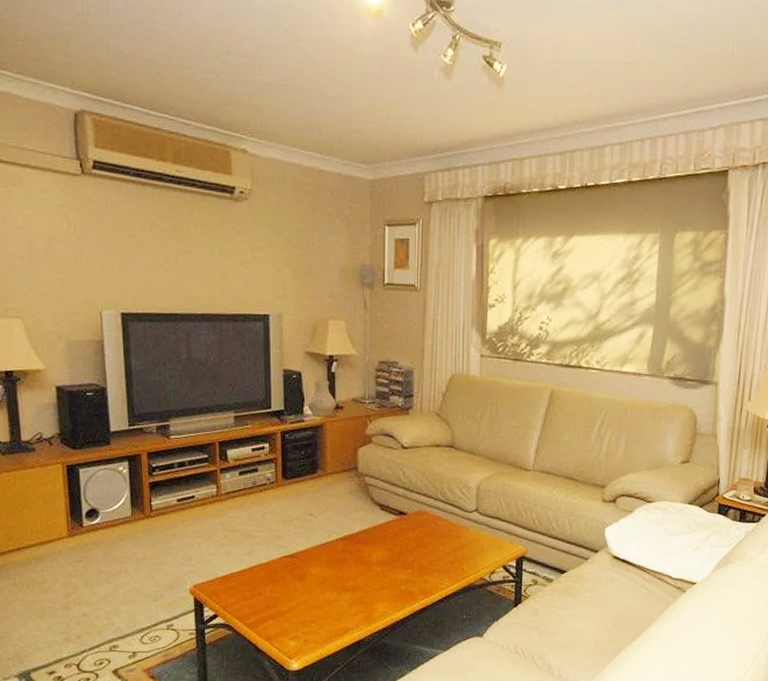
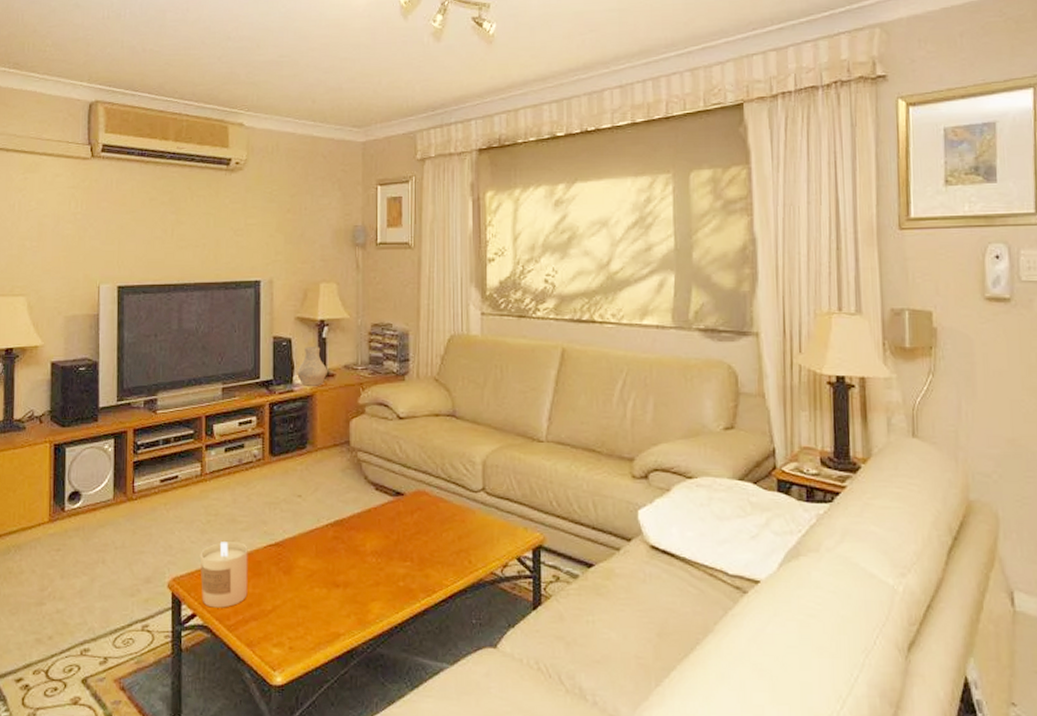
candle: none [219,554,265,610] -> present [200,542,248,608]

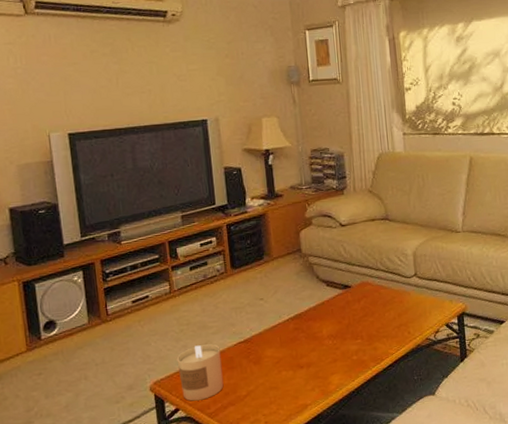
vase: present [297,347,327,386] -> none [248,173,276,207]

